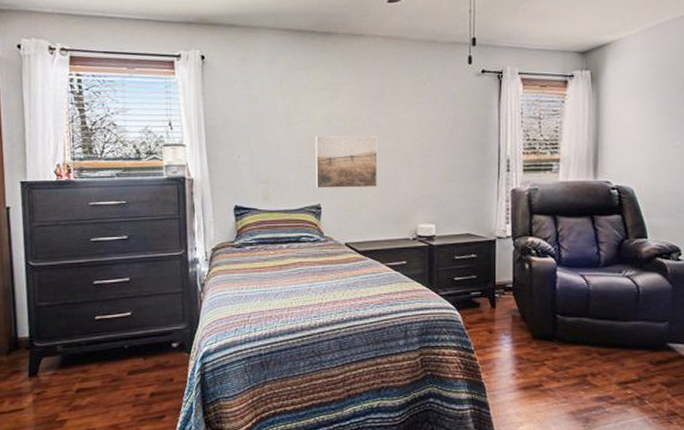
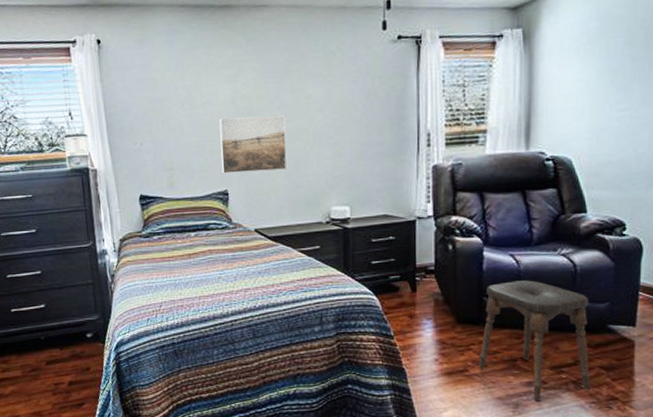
stool: none [552,299,653,416] -> present [479,280,590,401]

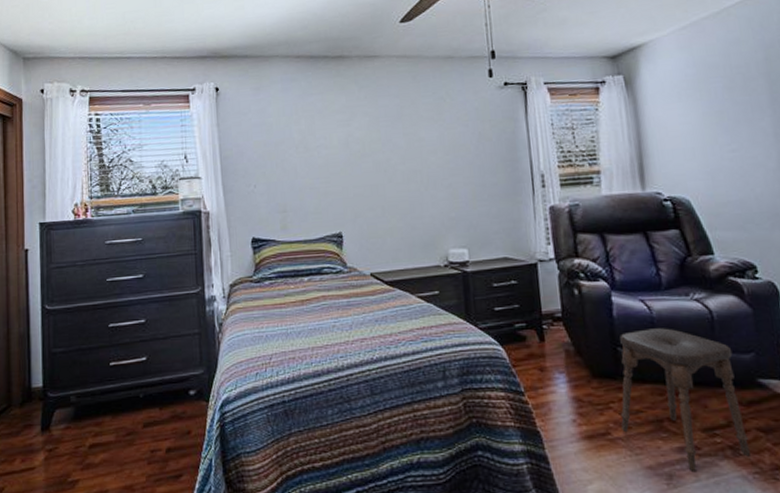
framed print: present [219,115,287,174] -> none [333,158,402,216]

